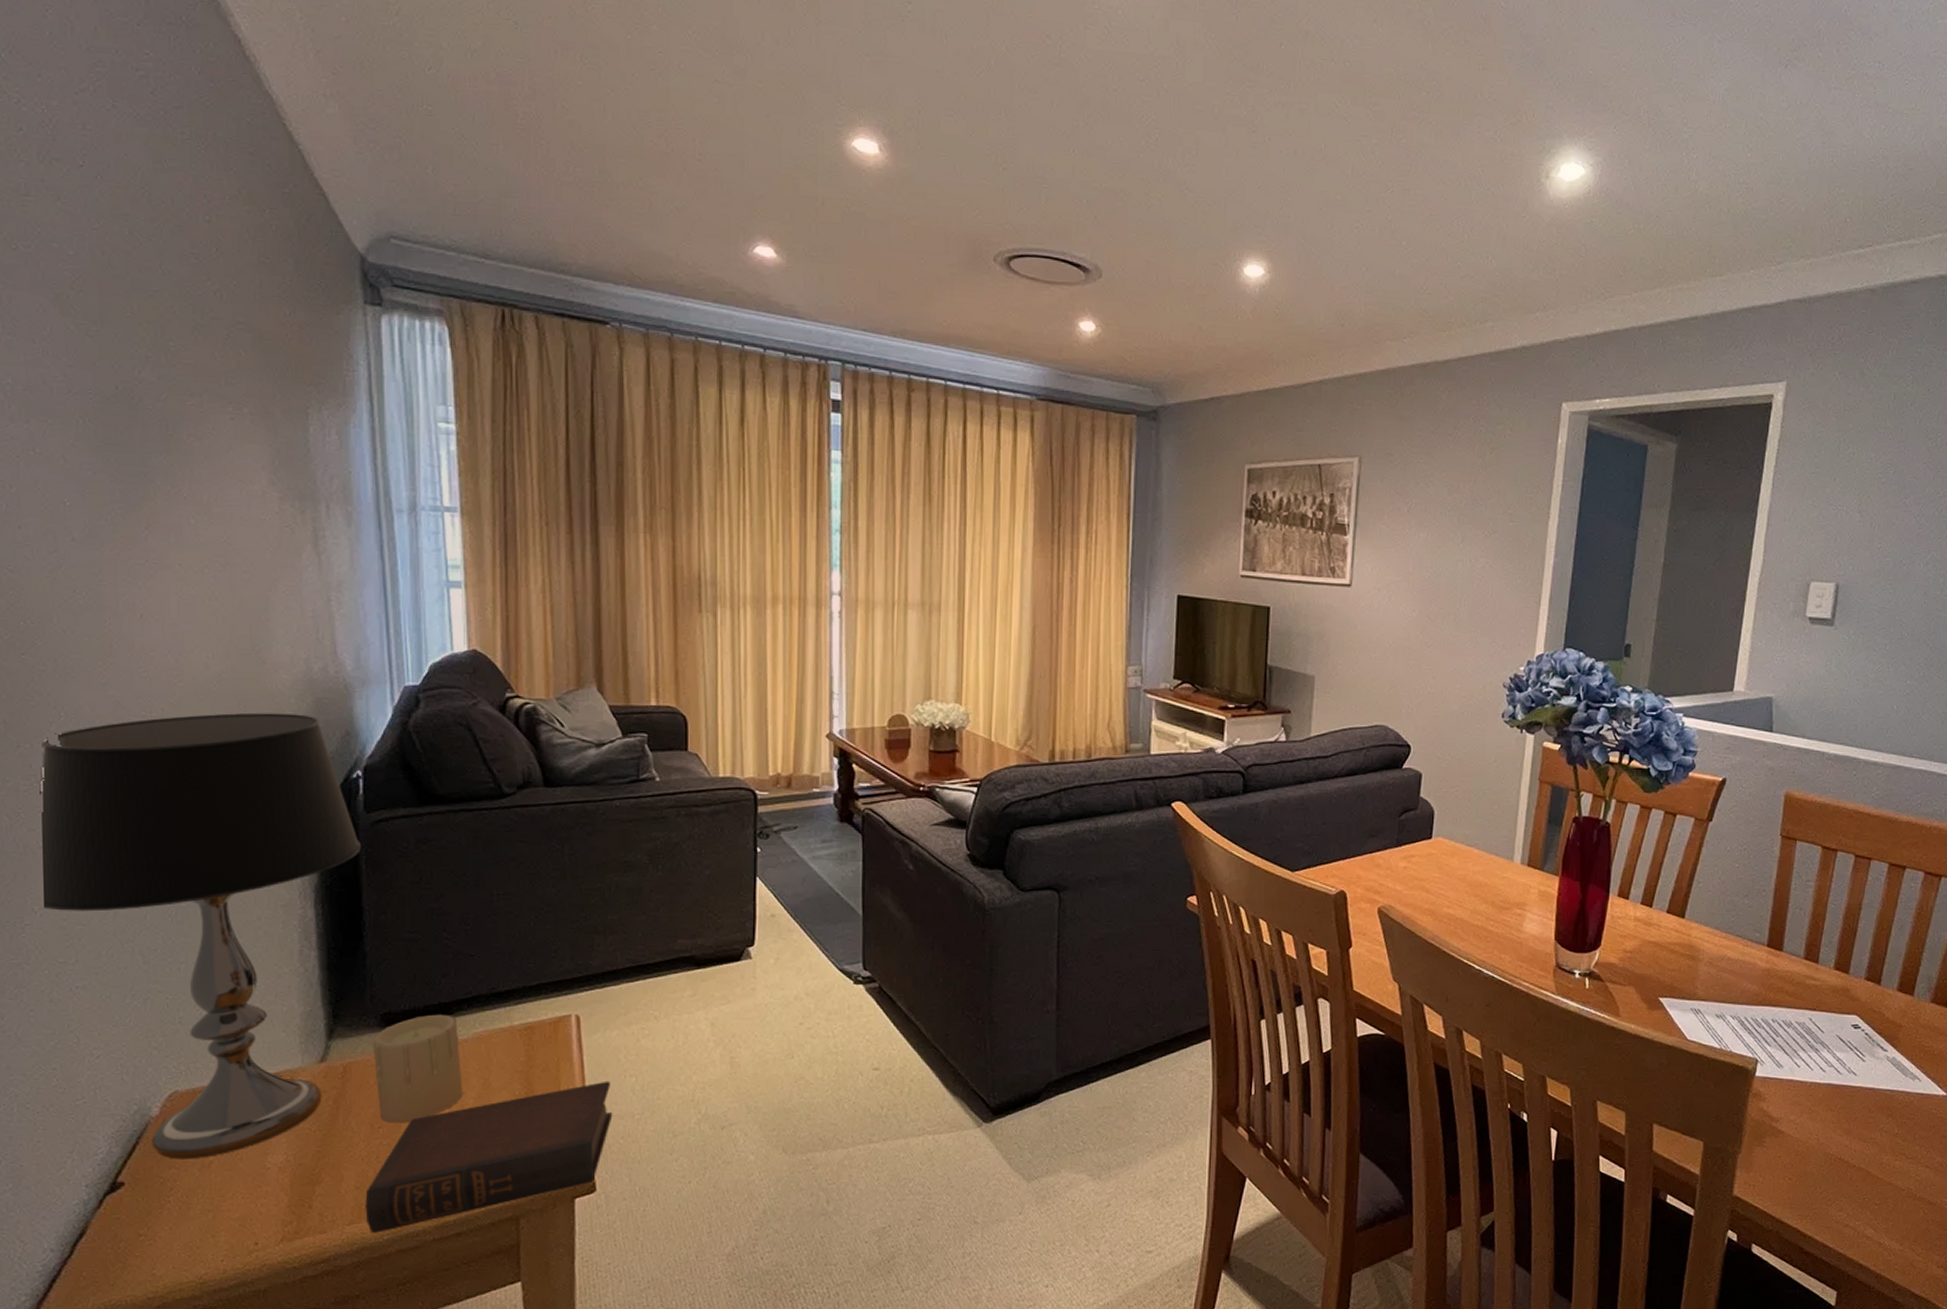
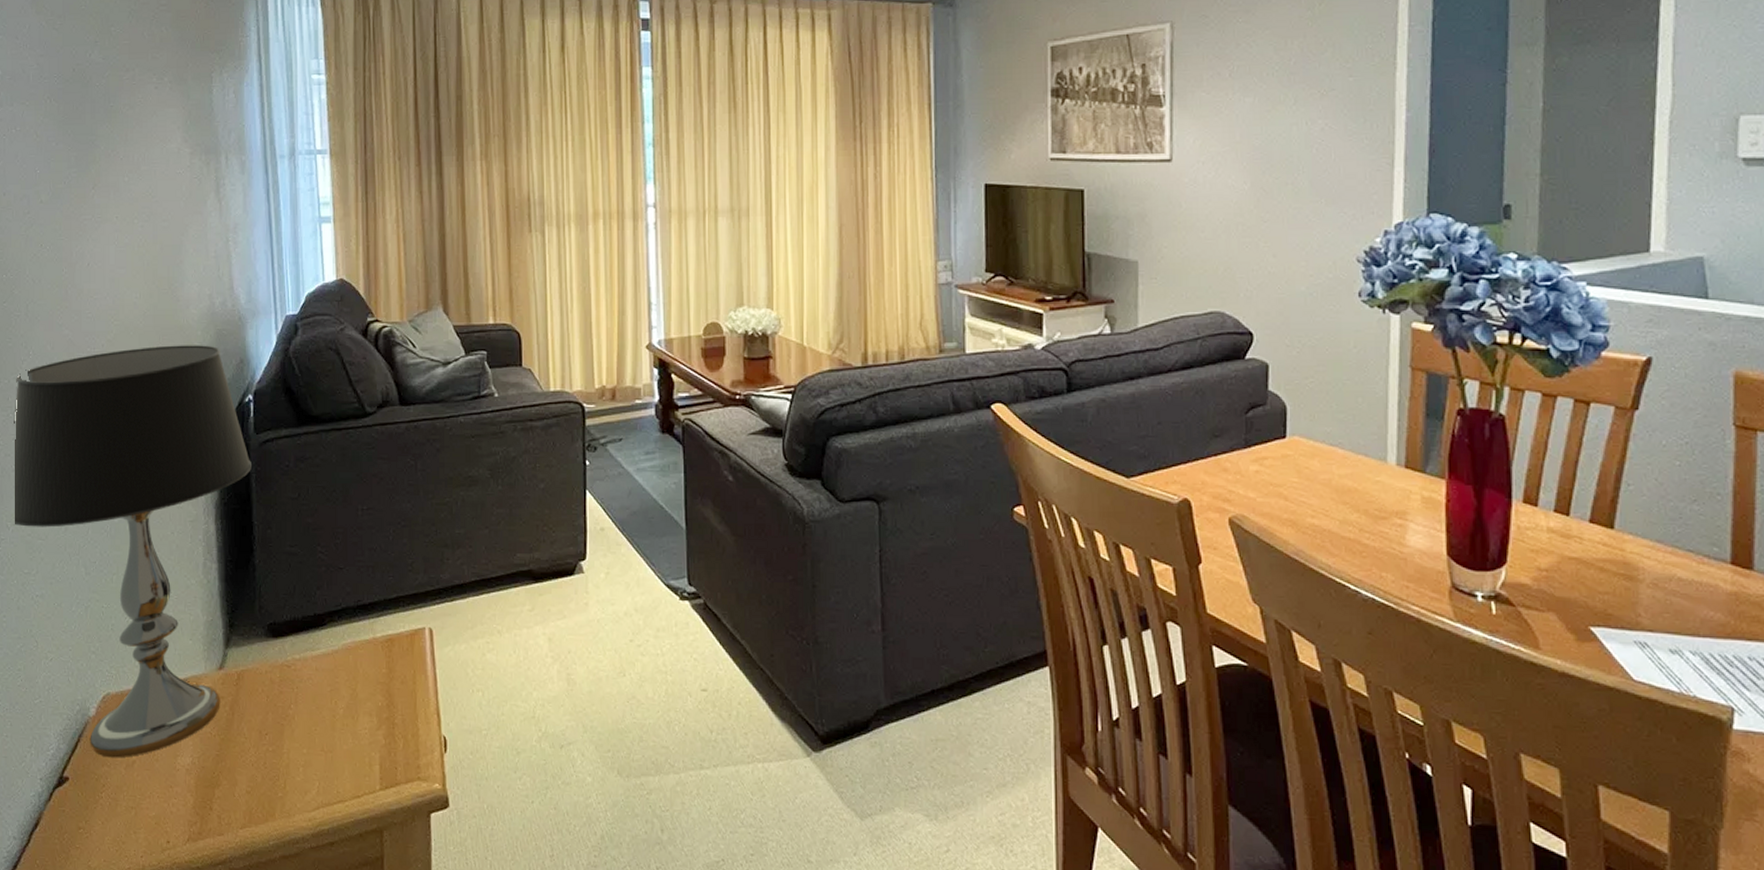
book: present [365,1081,613,1233] -> none [255,694,463,838]
candle: present [373,1014,463,1123] -> none [261,625,335,731]

